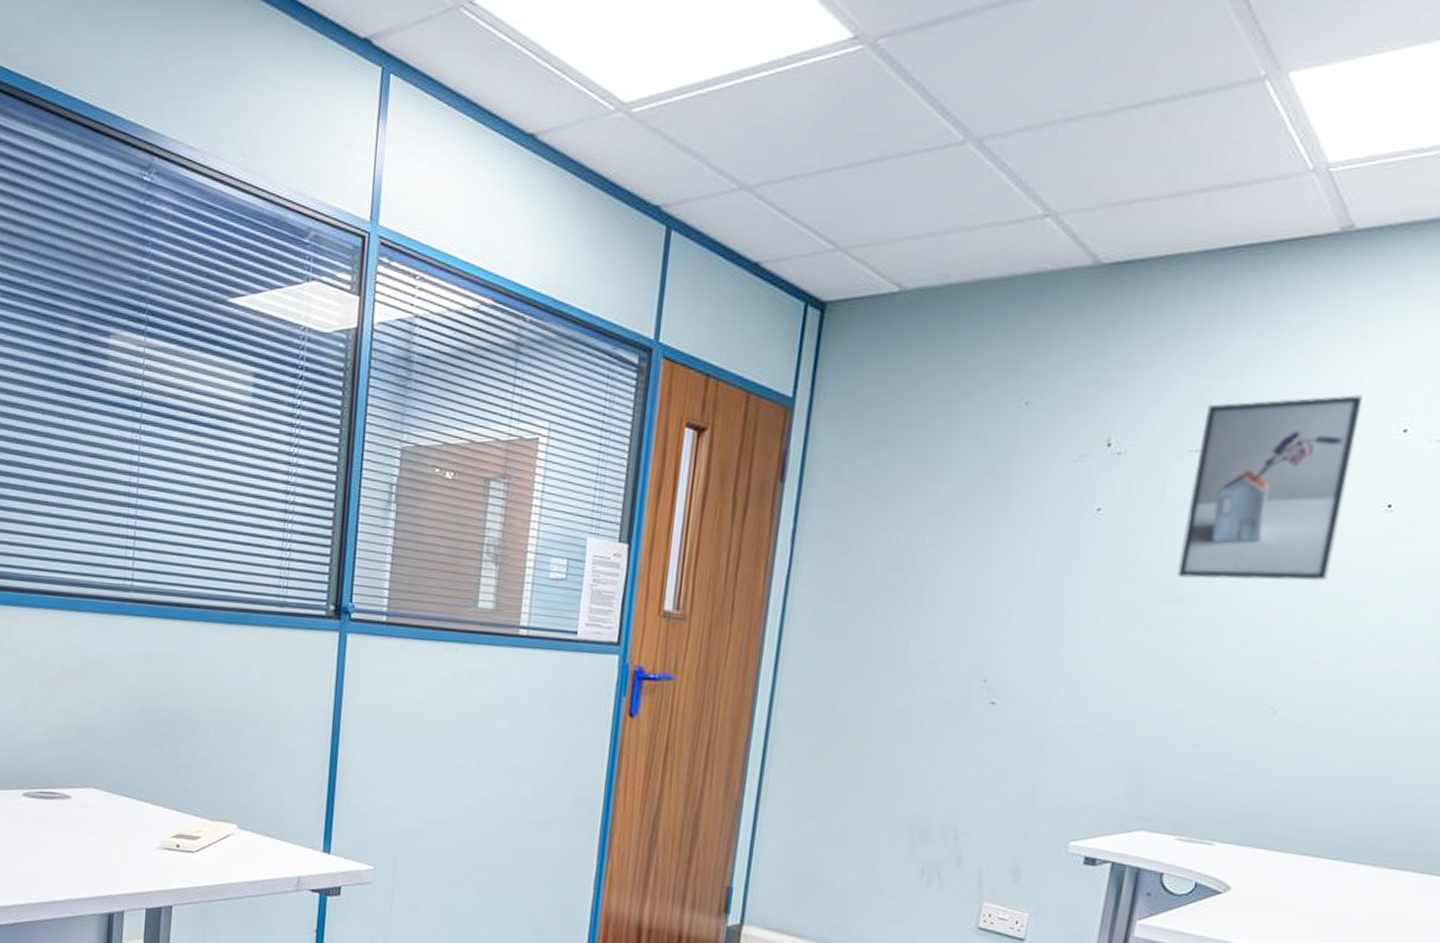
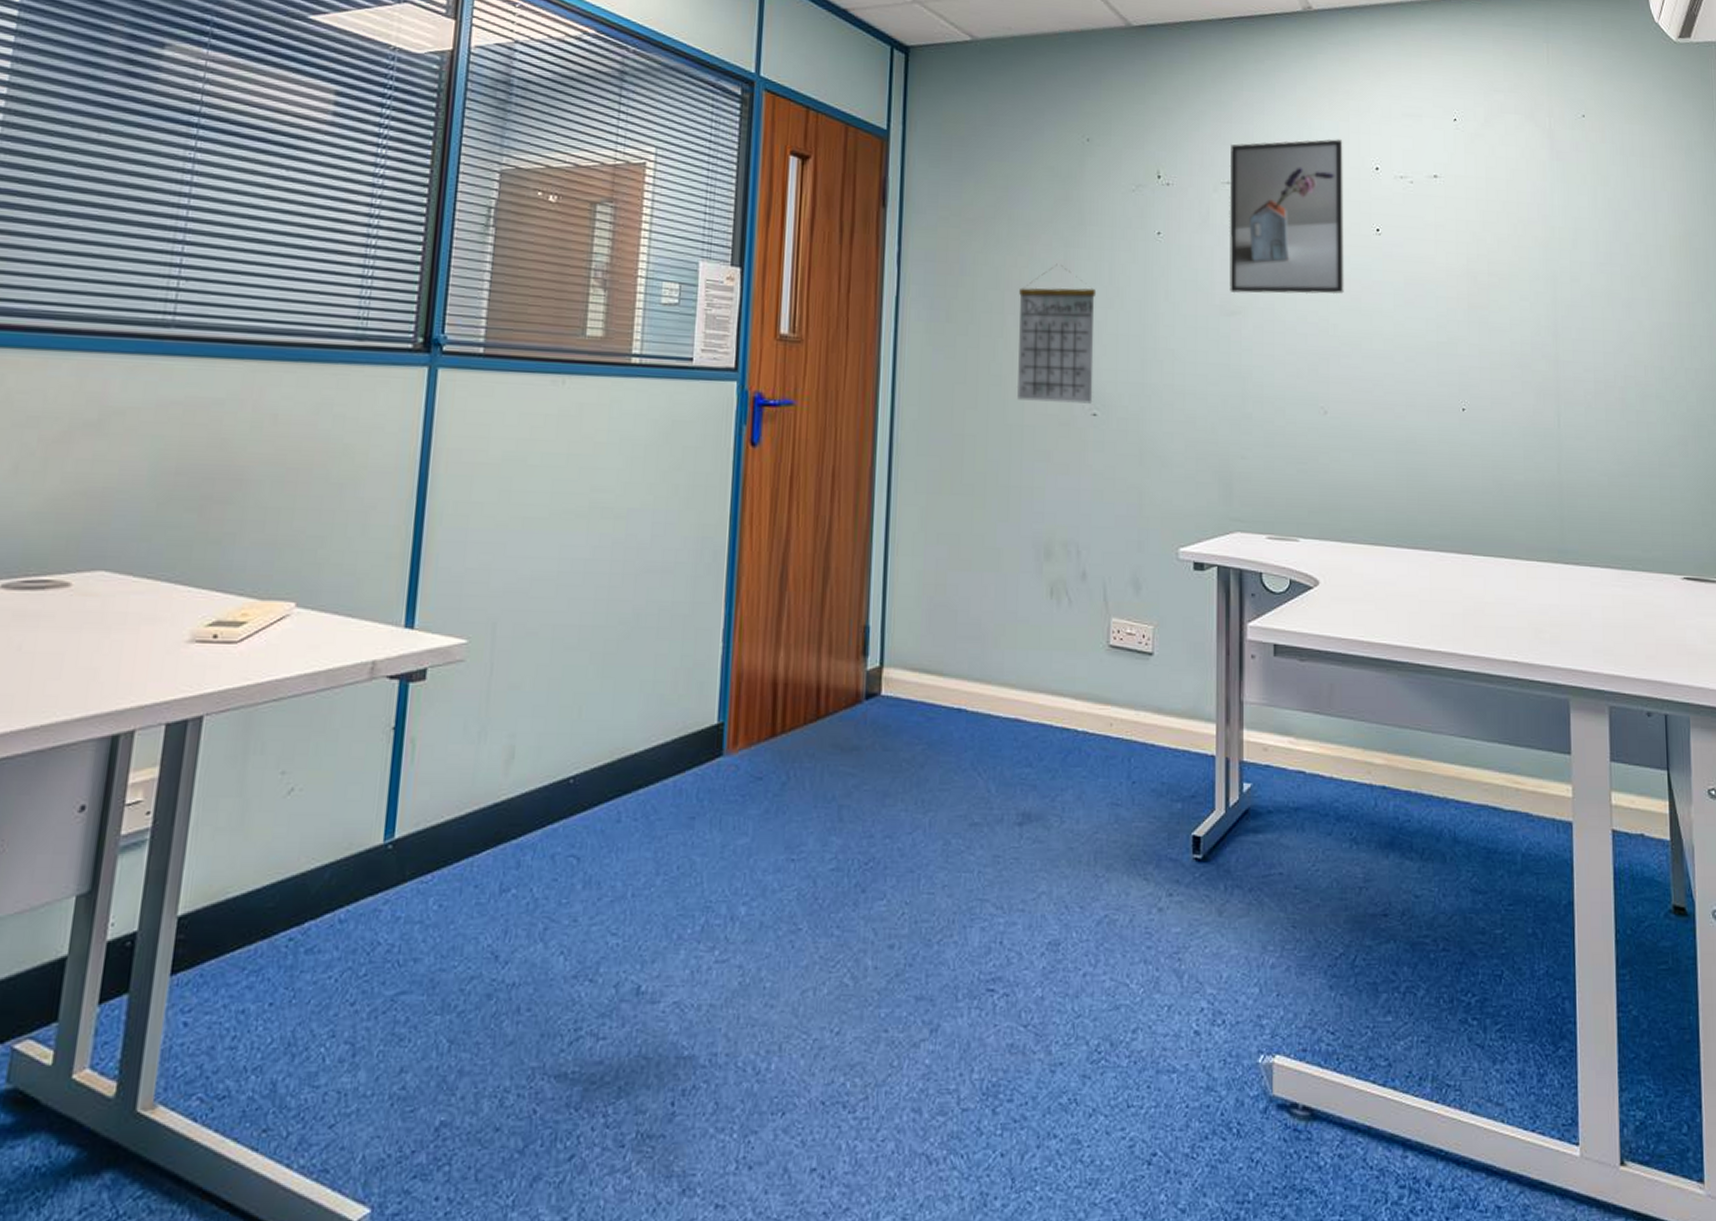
calendar: none [908,542,1014,692] -> present [1016,263,1097,404]

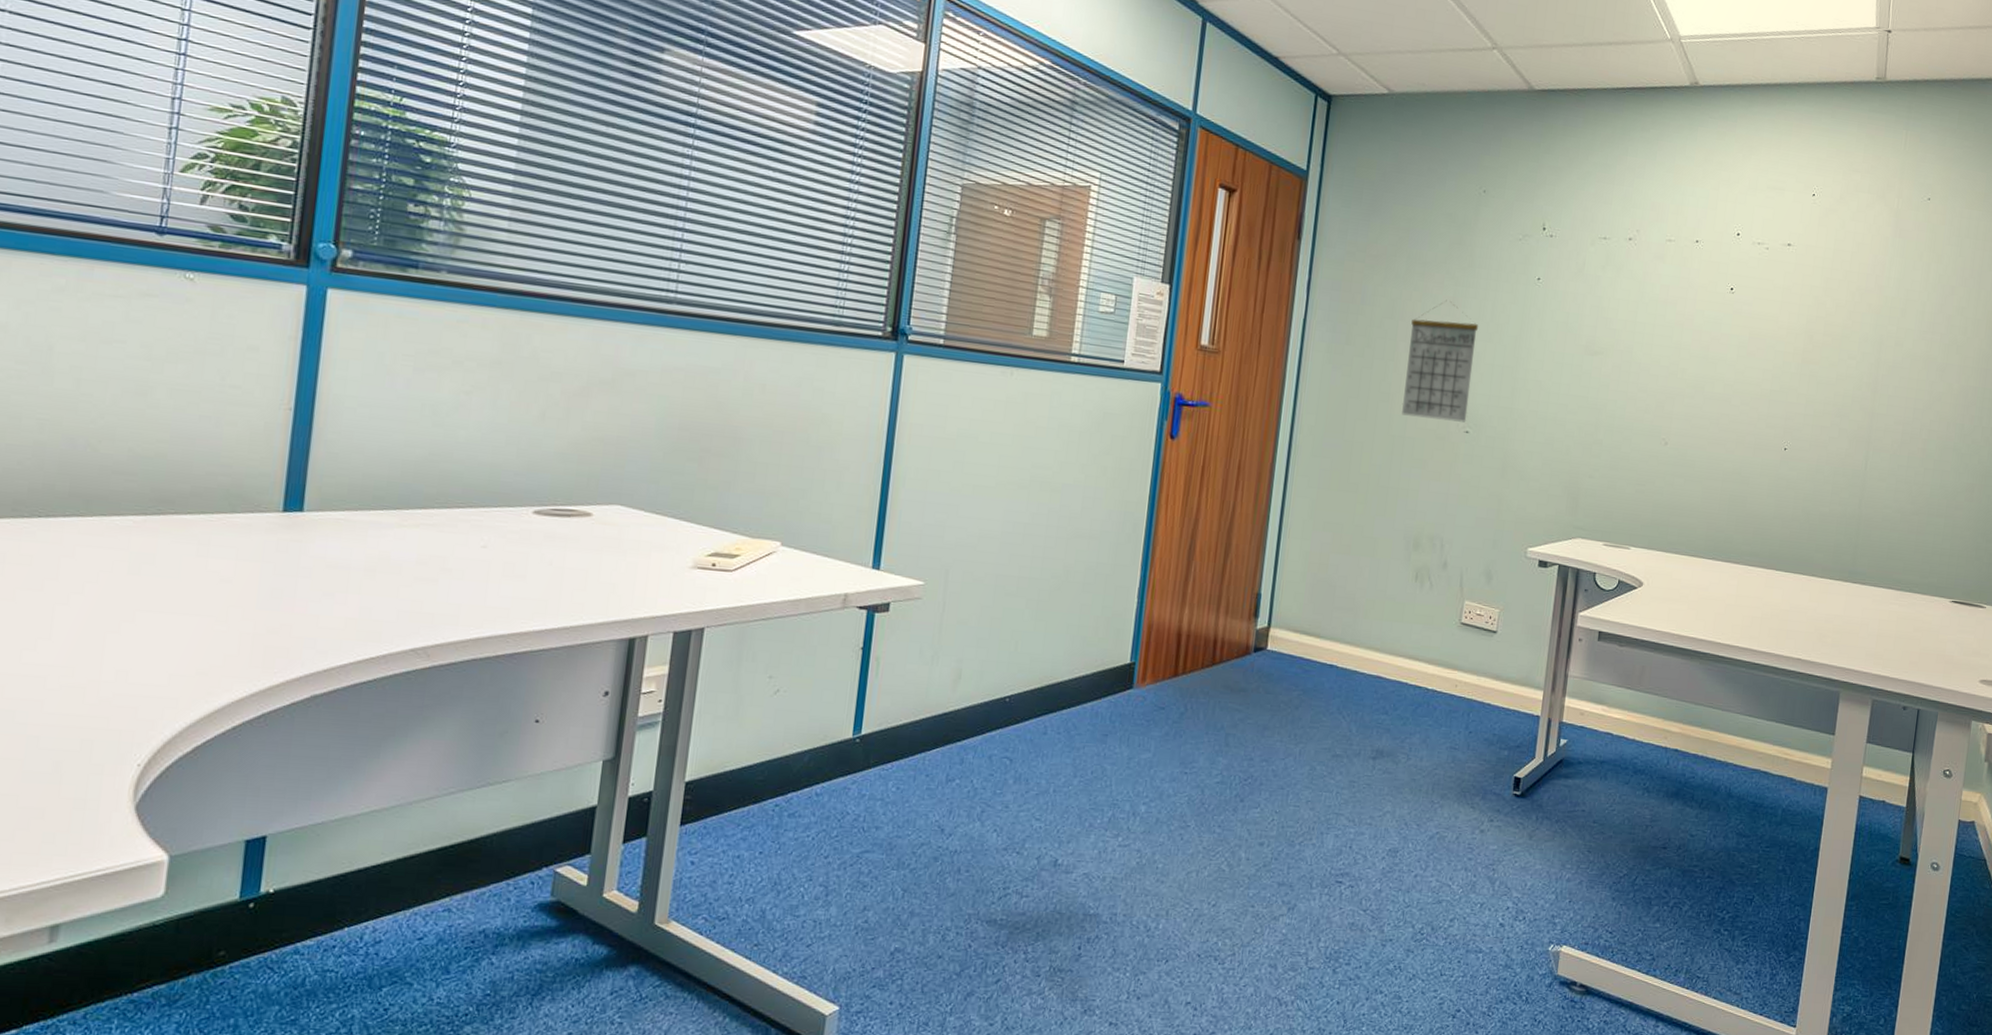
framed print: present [1229,138,1344,295] -> none [1595,203,1711,343]

